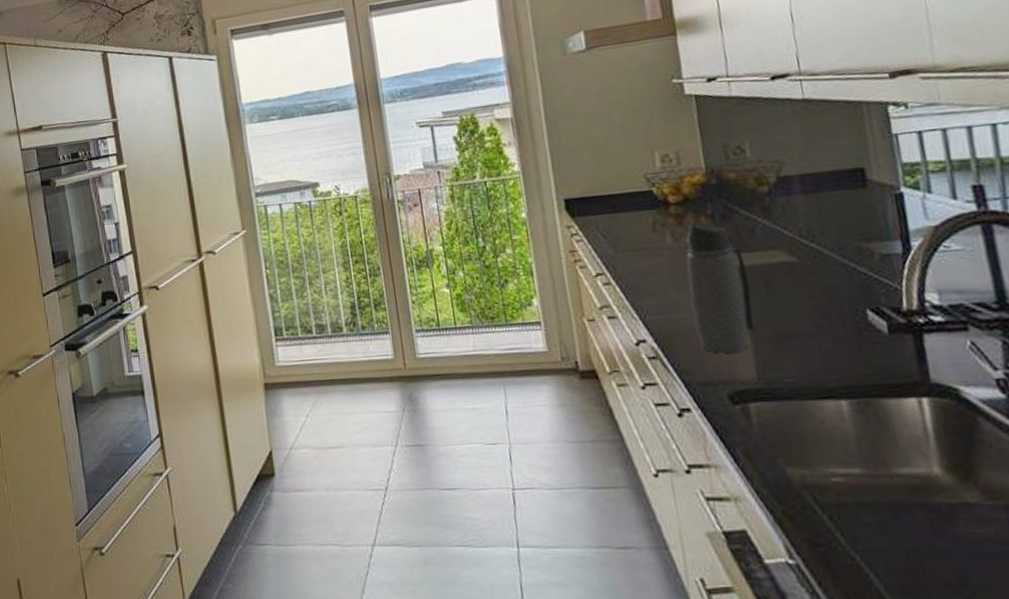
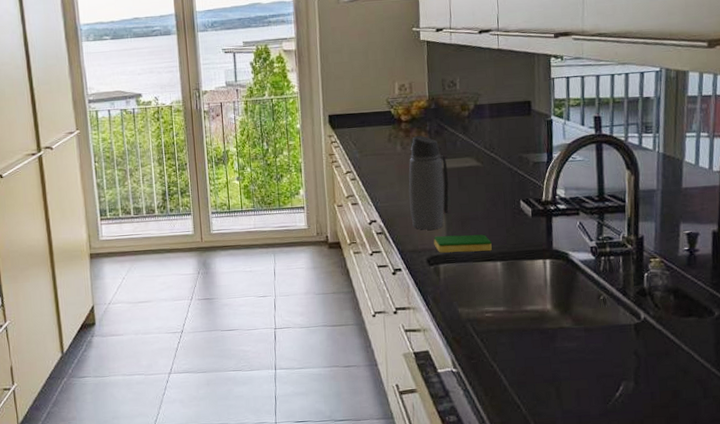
dish sponge: none [735,359,830,387] -> present [433,234,492,253]

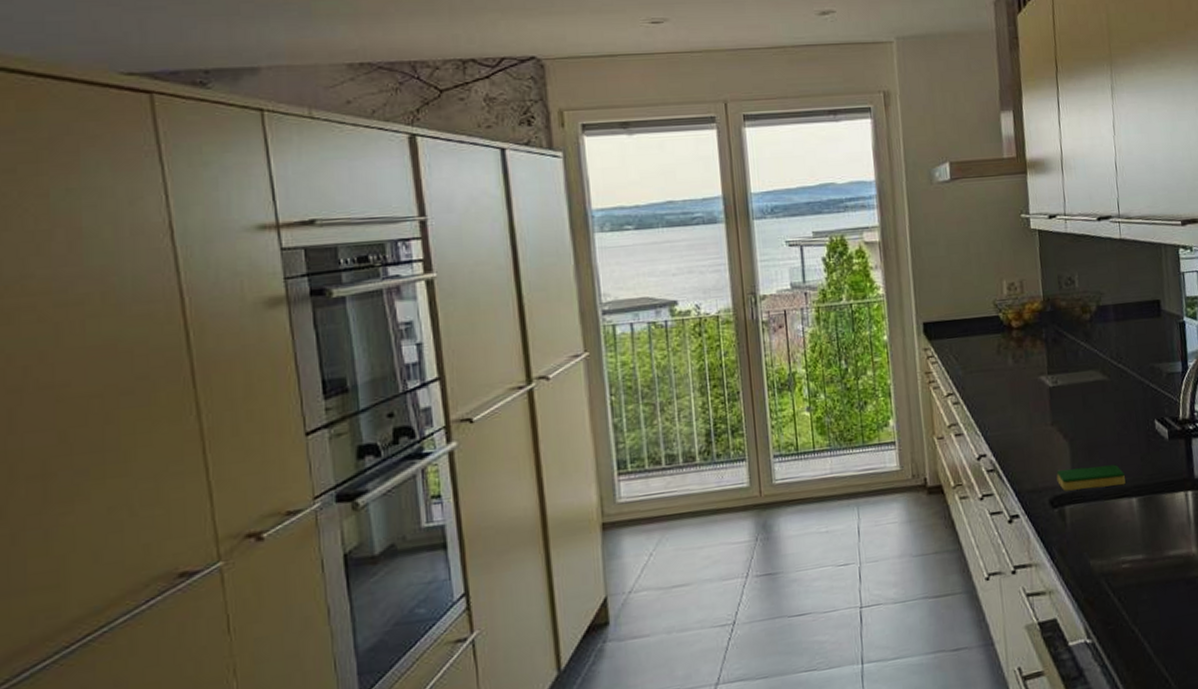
water bottle: present [408,135,449,230] -> none [1023,344,1073,464]

